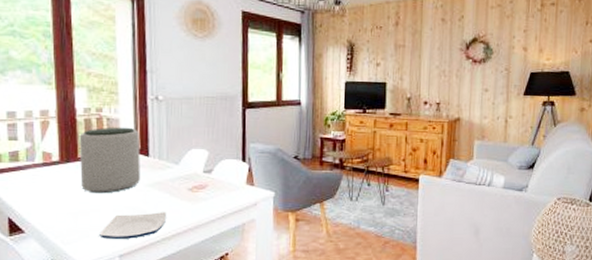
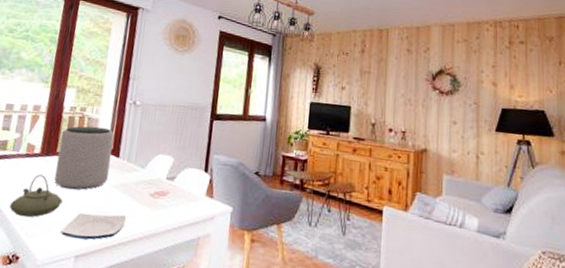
teapot: none [36,182,95,226] -> present [9,174,63,218]

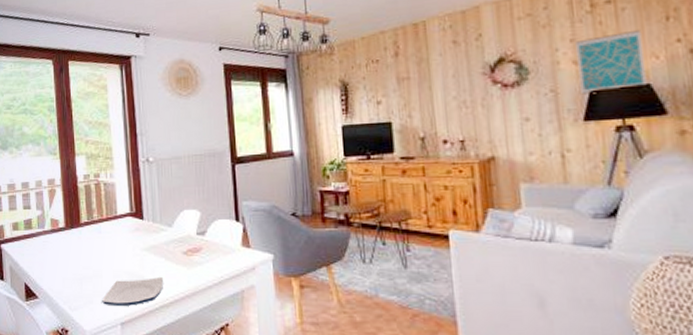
teapot: present [9,174,63,218] -> none [47,248,97,292]
plant pot: present [54,126,114,190] -> none [81,191,136,259]
wall art: none [496,67,542,112] -> present [575,29,647,95]

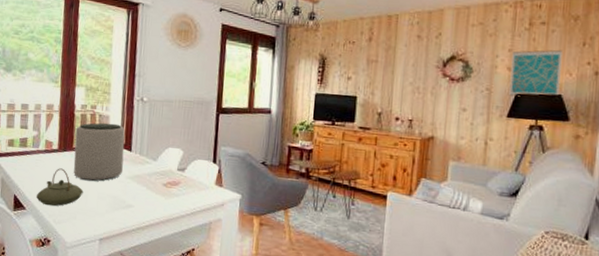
teapot: none [47,248,97,292] -> present [36,168,84,207]
plant pot: none [81,191,136,259] -> present [73,123,125,181]
plate: present [102,277,163,306] -> none [84,201,142,225]

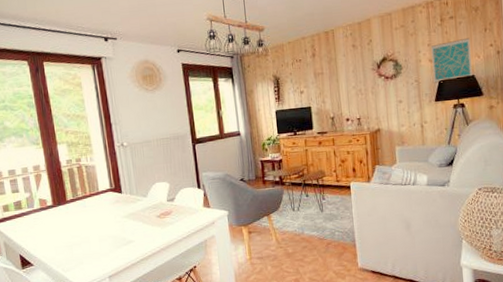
teapot: present [36,168,84,207] -> none [40,221,85,258]
plant pot: present [73,123,125,181] -> none [65,171,118,228]

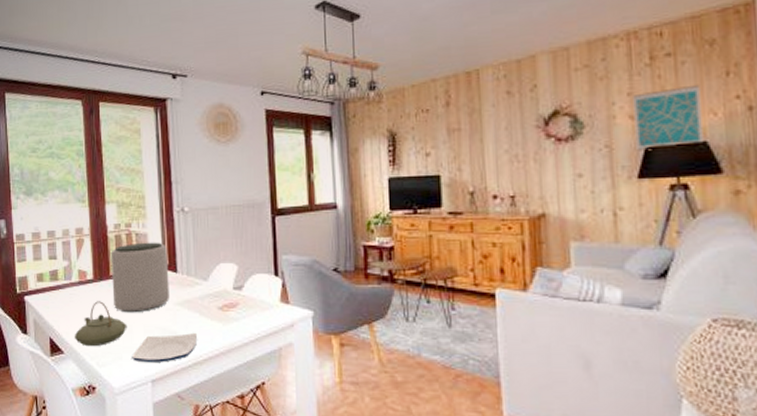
teapot: none [40,221,85,258] -> present [74,301,127,347]
plant pot: none [65,171,118,228] -> present [110,242,169,313]
plate: none [91,237,142,264] -> present [132,333,197,362]

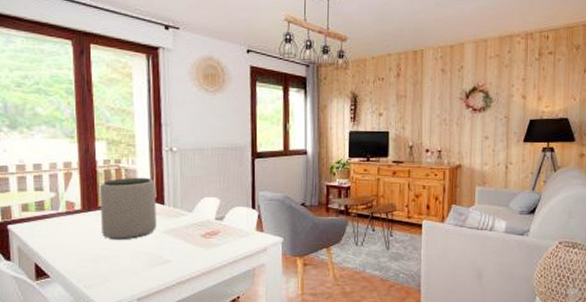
teapot: present [74,301,127,347] -> none [60,230,115,271]
plate: present [132,333,197,362] -> none [119,257,181,283]
wall art: present [633,84,703,151] -> none [524,77,567,122]

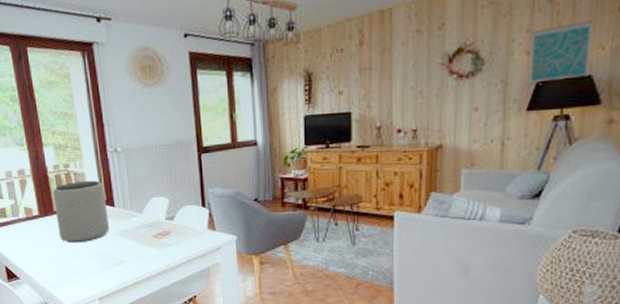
wall art: none [524,77,567,122] -> present [528,20,593,86]

